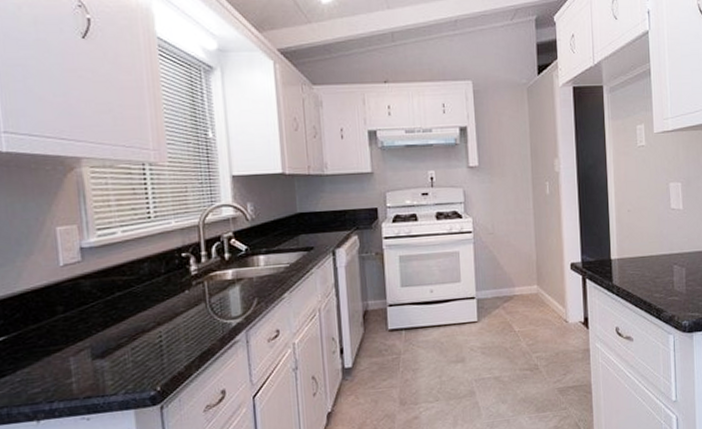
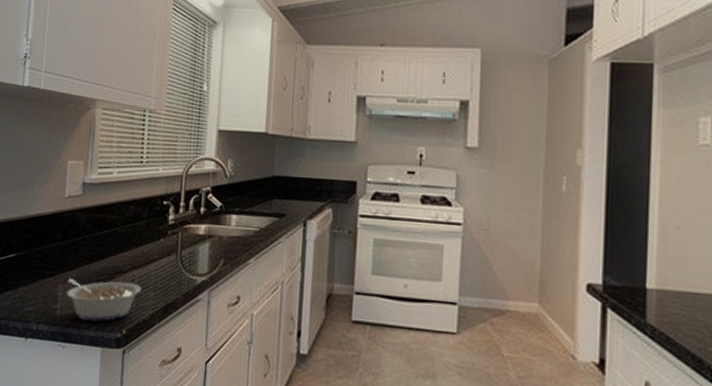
legume: none [78,339,172,388] -> present [66,279,142,322]

